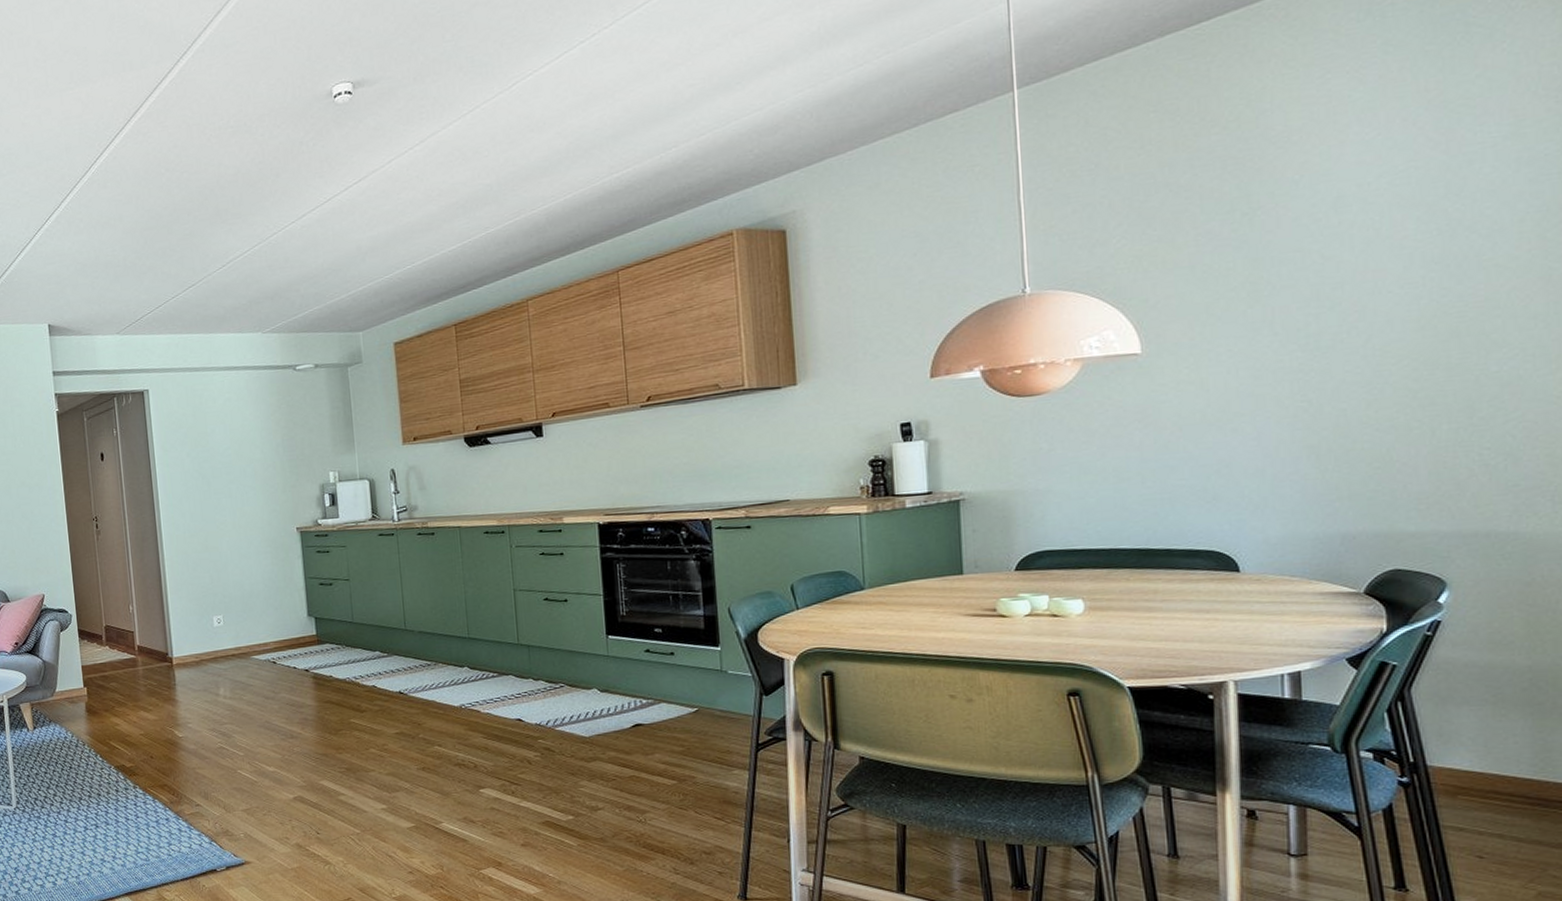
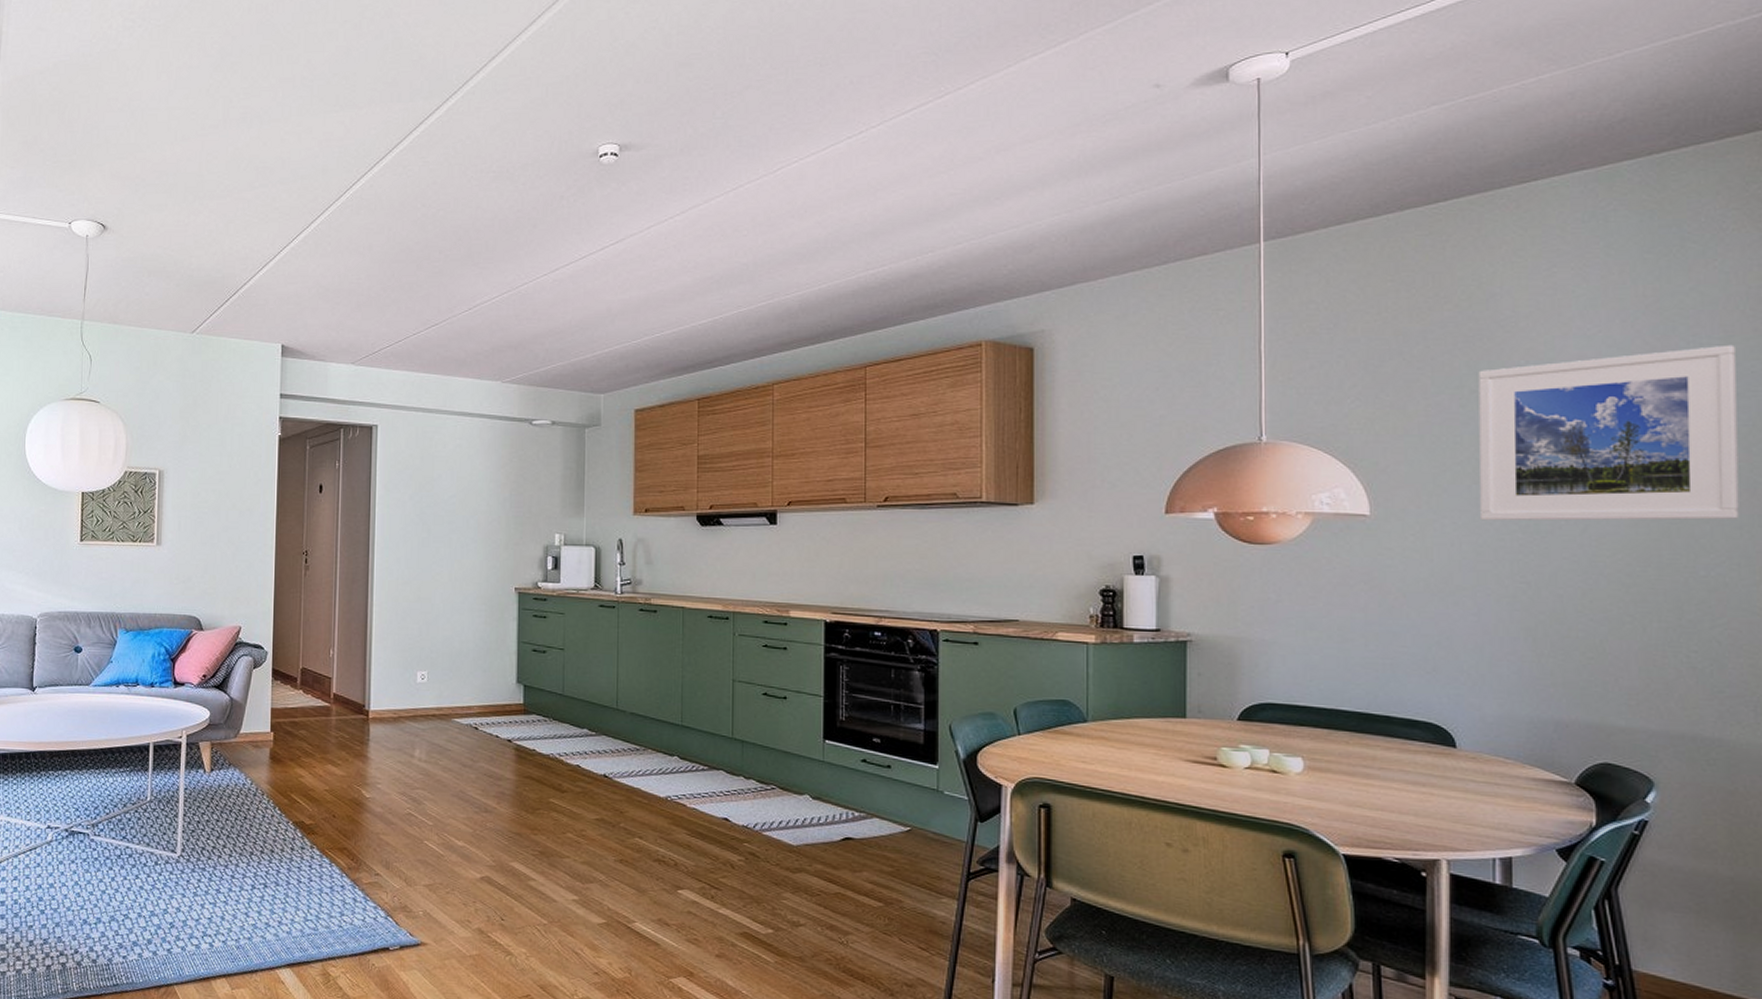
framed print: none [1250,129,1534,345] -> present [1478,344,1739,521]

